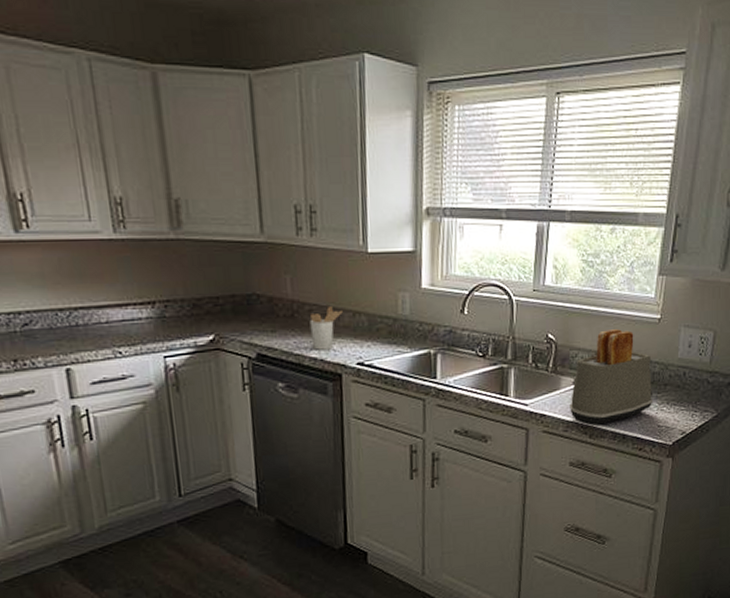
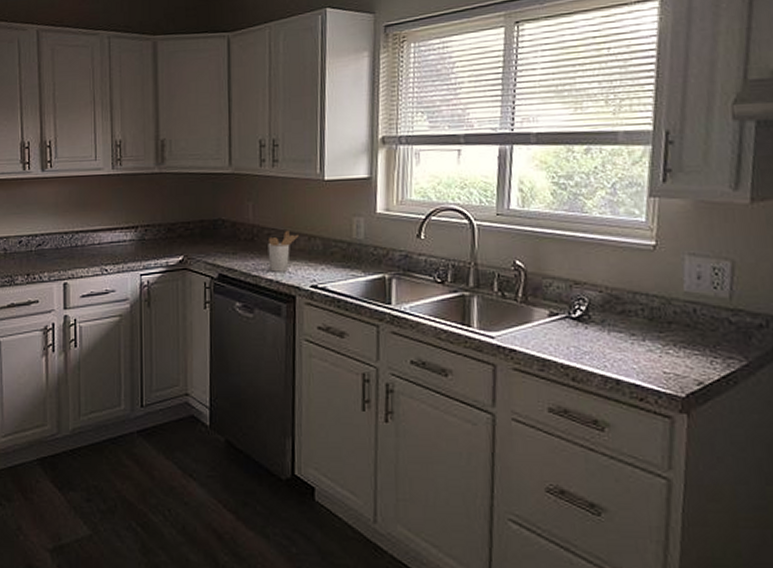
toaster: present [570,329,654,426] -> none [545,257,655,366]

